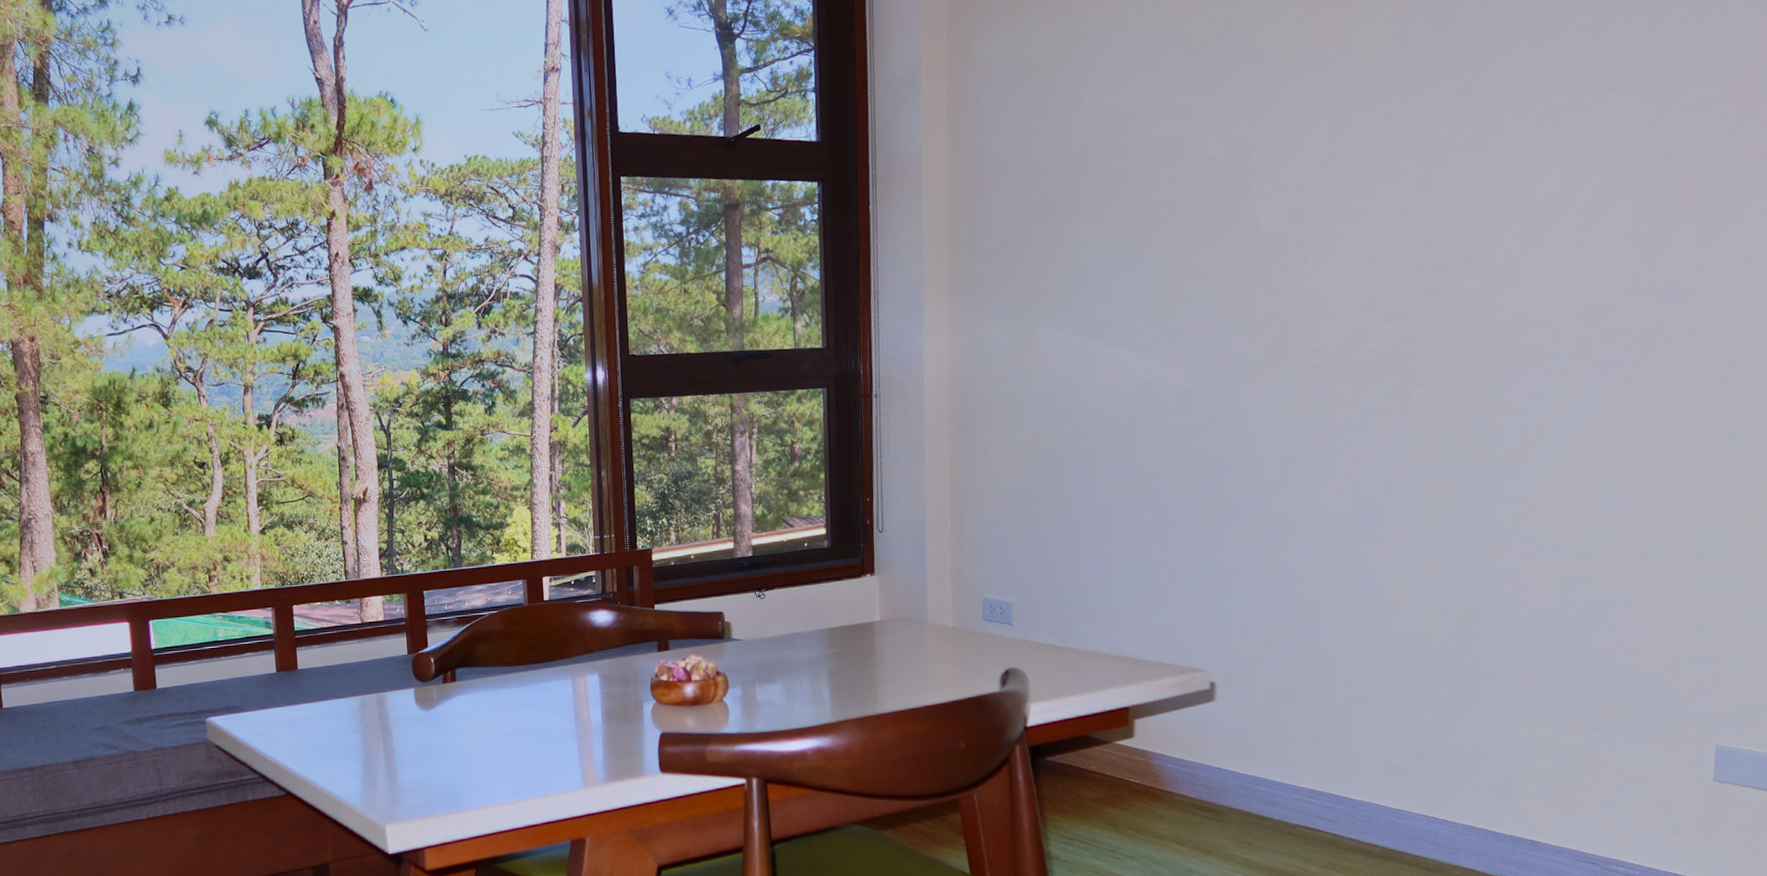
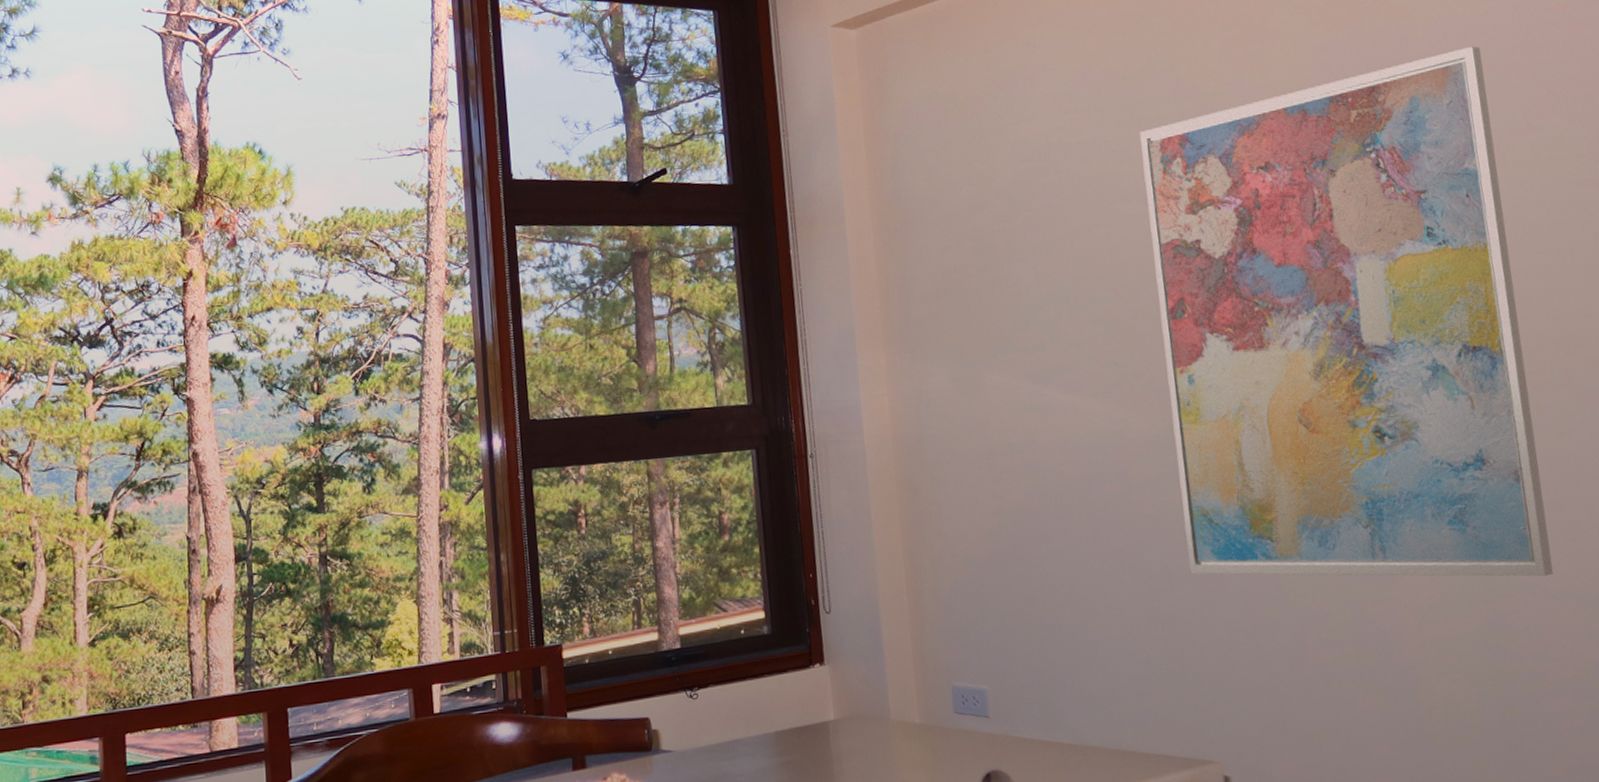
wall art: none [1203,16,1561,527] -> present [1139,46,1554,577]

